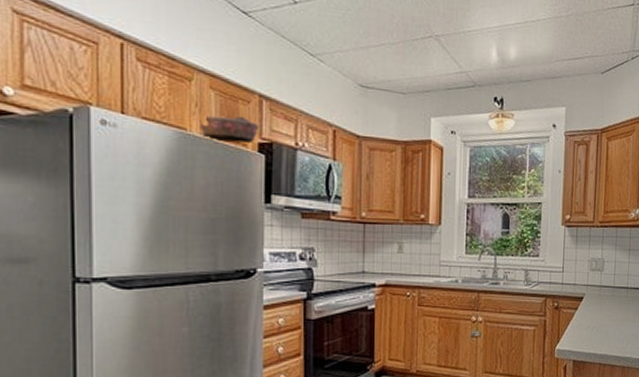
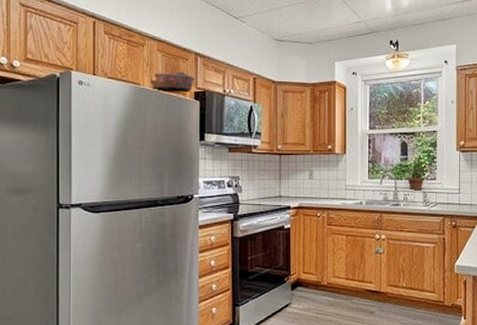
potted plant: none [505,235,528,268] -> present [404,161,425,191]

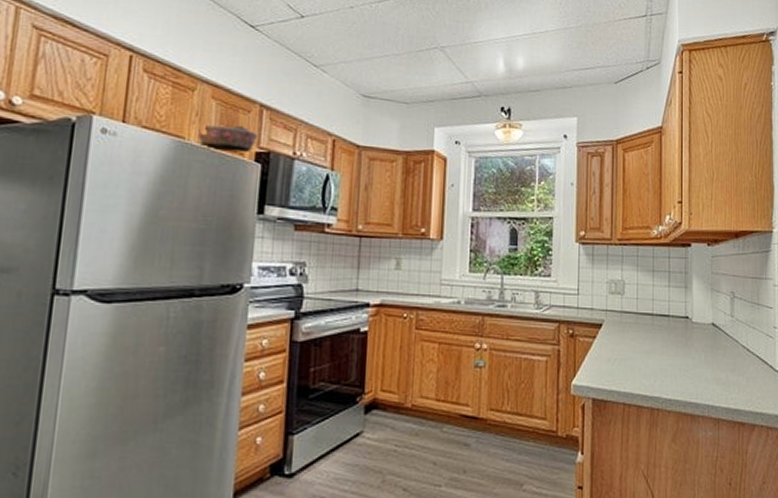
potted plant: present [404,161,425,191] -> none [512,252,538,289]

